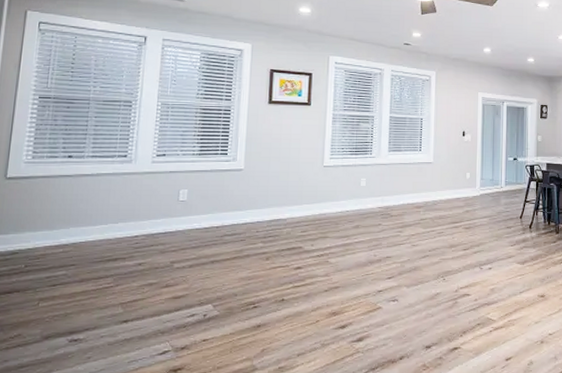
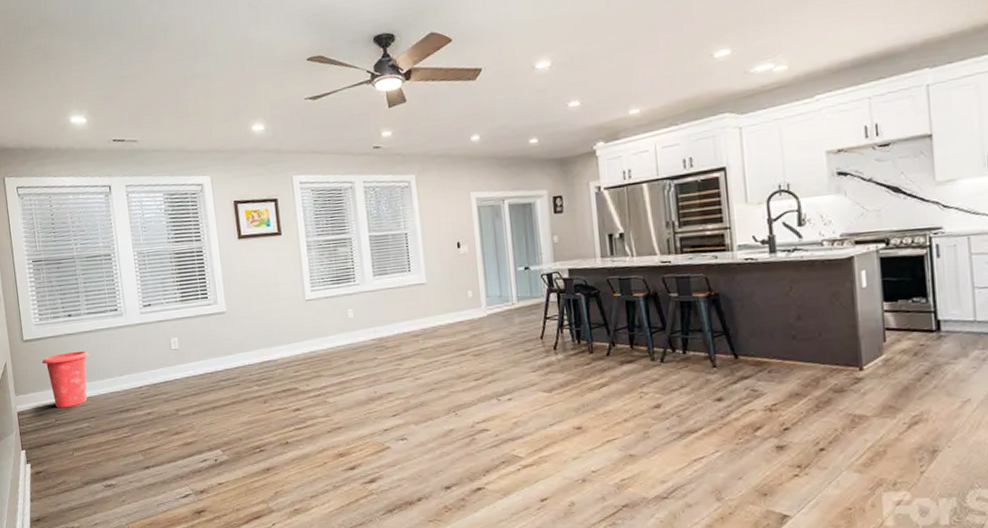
waste bin: none [23,194,85,253] -> present [42,351,90,408]

